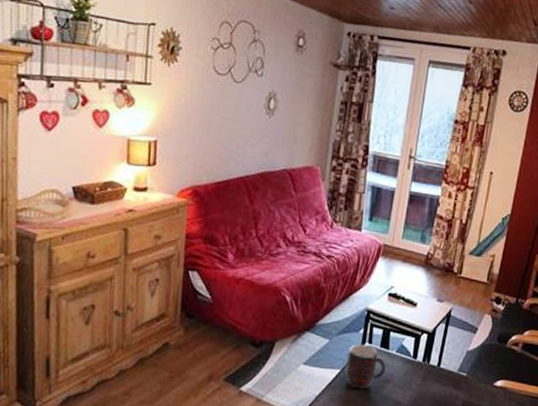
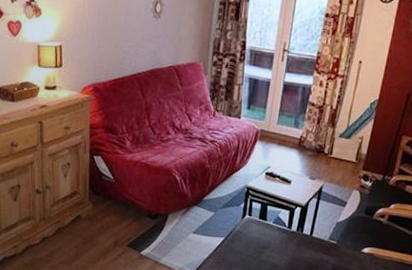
mug: present [345,344,386,390] -> none [228,216,264,254]

